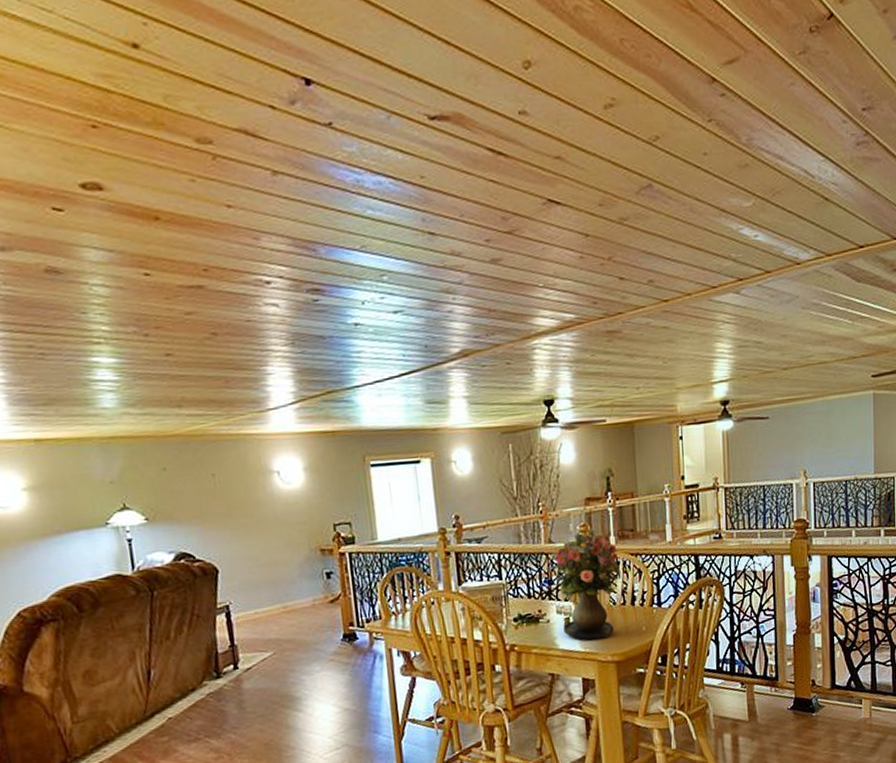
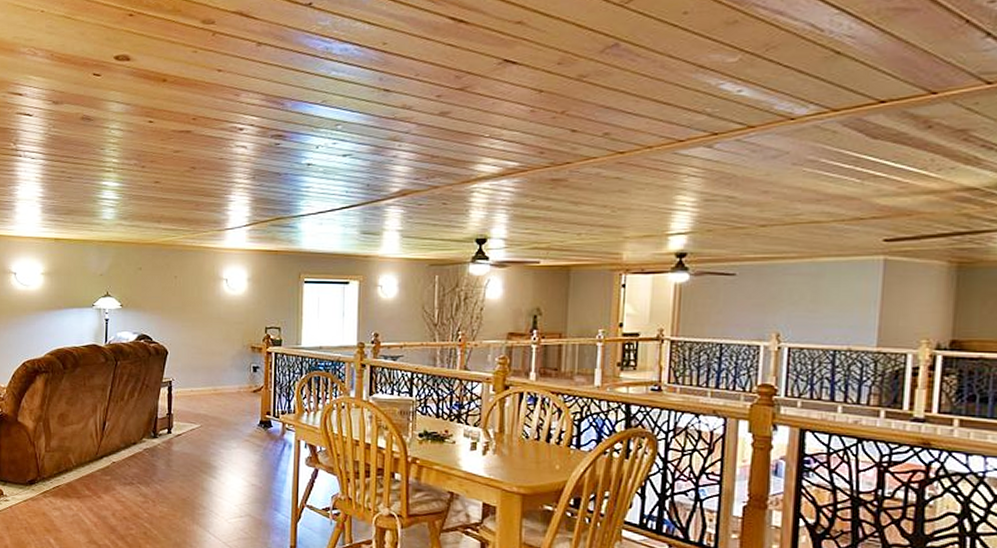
bouquet: present [551,527,622,641] -> none [465,361,539,469]

